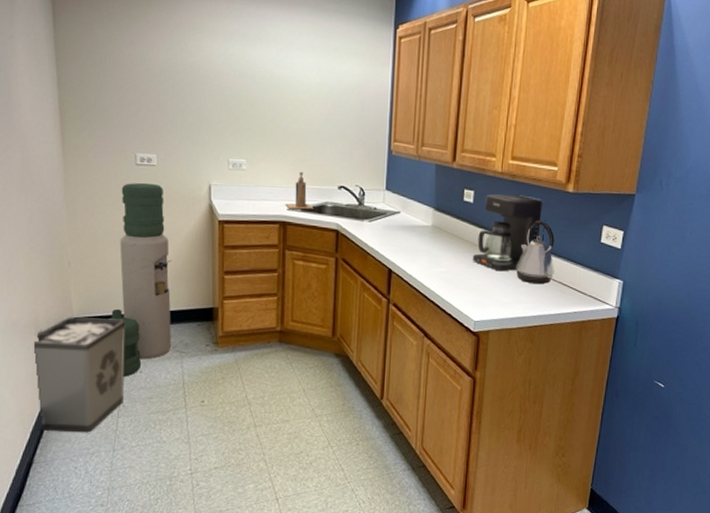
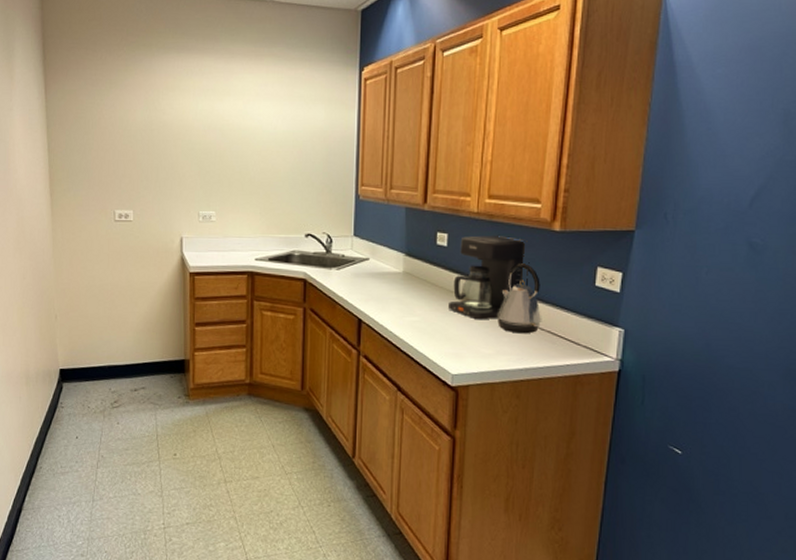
recycling bin: present [33,317,126,433] -> none [24,368,105,482]
water cooler: present [108,183,172,377] -> none [89,239,147,428]
soap dispenser: present [285,171,314,210] -> none [253,220,281,259]

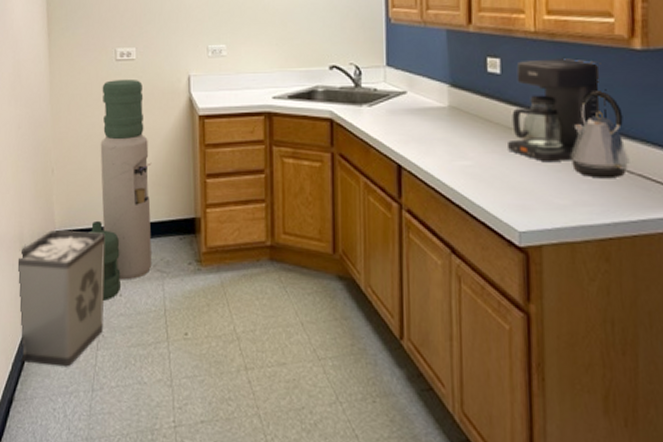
recycling bin: none [24,368,105,482] -> present [17,230,105,367]
water cooler: none [89,239,147,428] -> present [88,80,152,301]

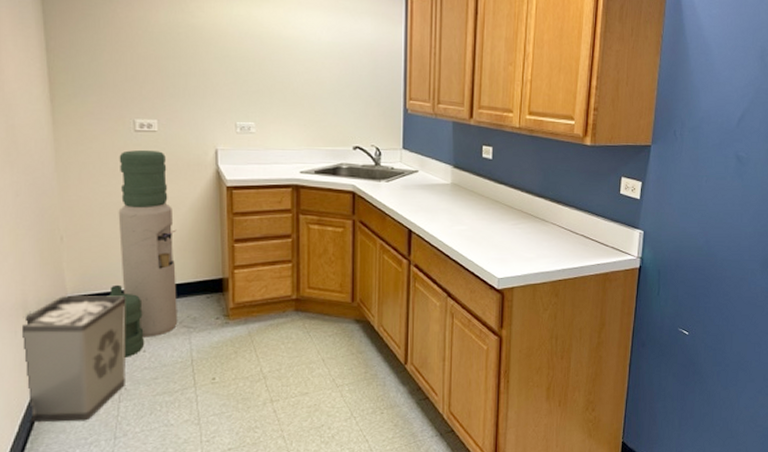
coffee maker: present [508,58,606,163] -> none [494,149,564,227]
kettle: present [570,91,630,179] -> none [537,174,577,238]

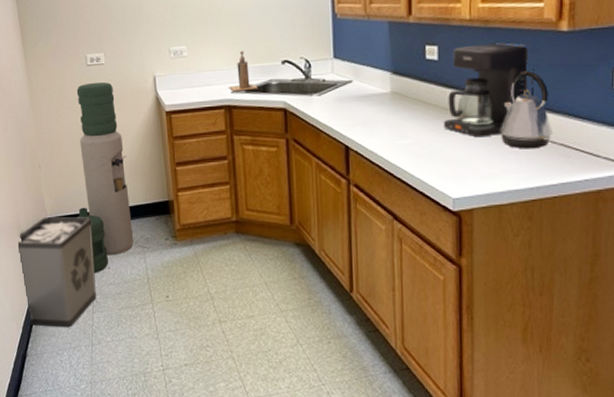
soap dispenser: none [298,133,328,172] -> present [229,50,258,92]
coffee maker: none [494,149,564,227] -> present [444,42,533,138]
kettle: none [537,174,577,238] -> present [499,71,553,149]

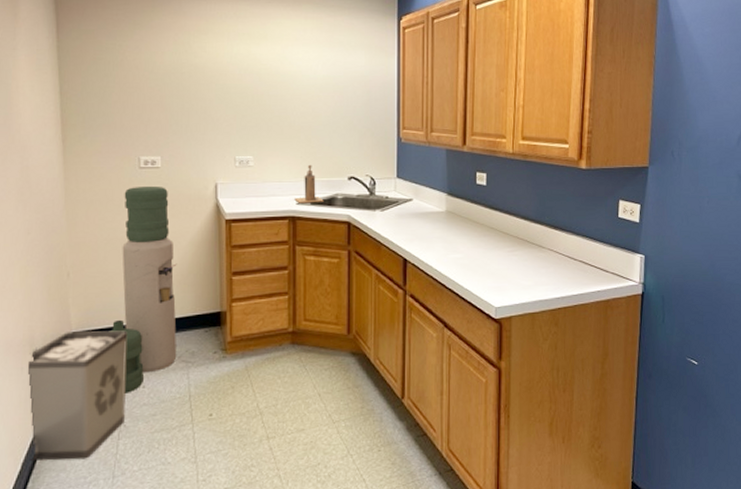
coffee maker: present [444,42,533,138] -> none [490,174,560,254]
kettle: present [499,71,553,149] -> none [534,199,574,265]

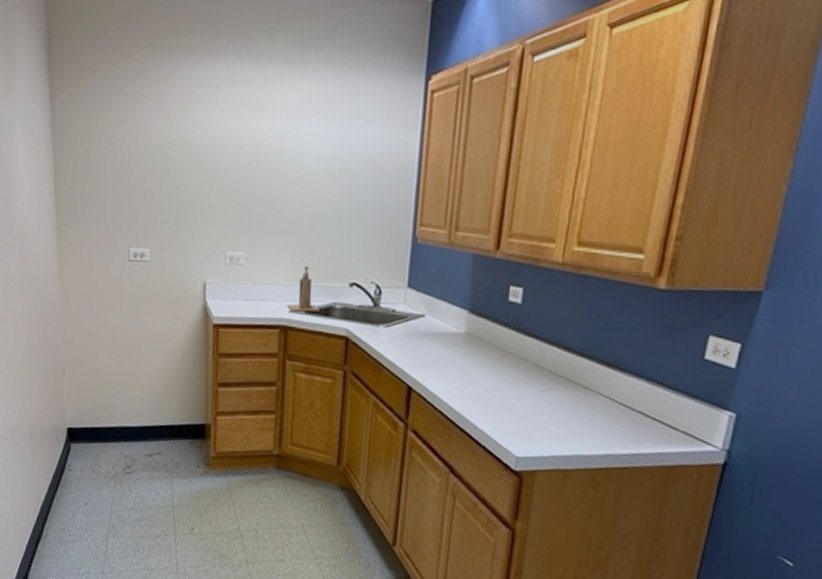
recycling bin: present [27,330,128,461] -> none [29,427,116,552]
water cooler: present [109,187,177,393] -> none [99,281,164,495]

